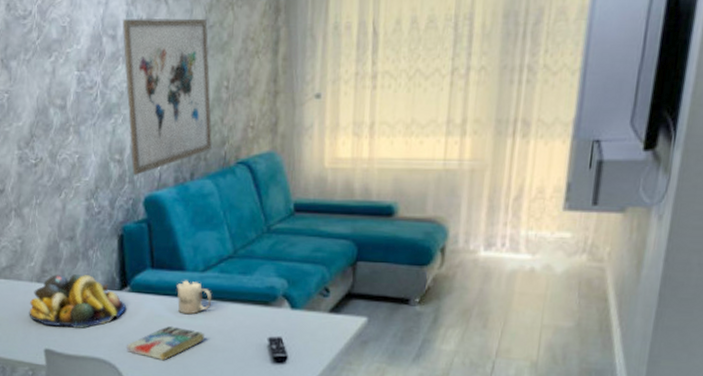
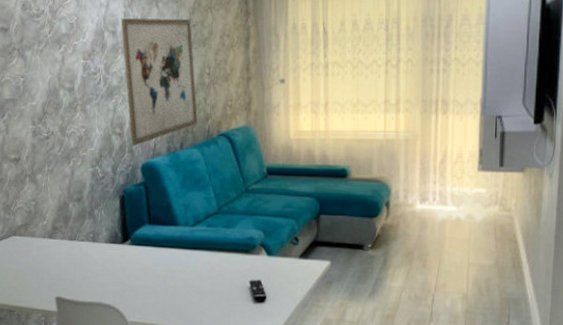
fruit bowl: present [29,273,126,329] -> none [42,230,127,279]
book: present [127,326,204,361] -> none [129,274,195,304]
mug: present [177,280,212,315] -> none [171,233,201,263]

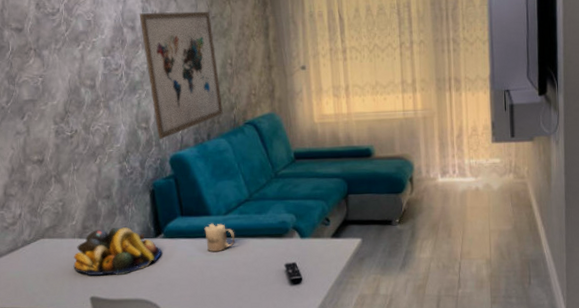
fruit bowl: none [42,230,127,279] -> present [73,227,161,276]
mug: none [171,233,201,263] -> present [204,223,236,252]

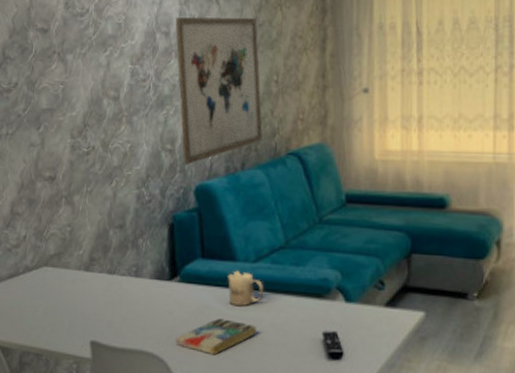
fruit bowl: present [73,227,161,276] -> none [75,262,175,320]
book: none [165,264,232,295] -> present [176,318,256,356]

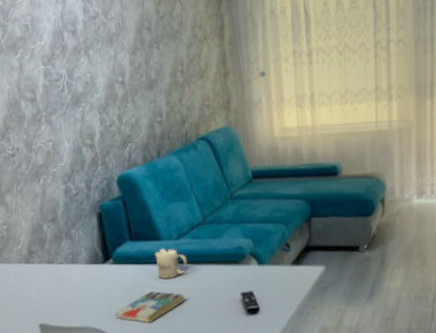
wall art: present [175,16,263,164] -> none [80,10,174,157]

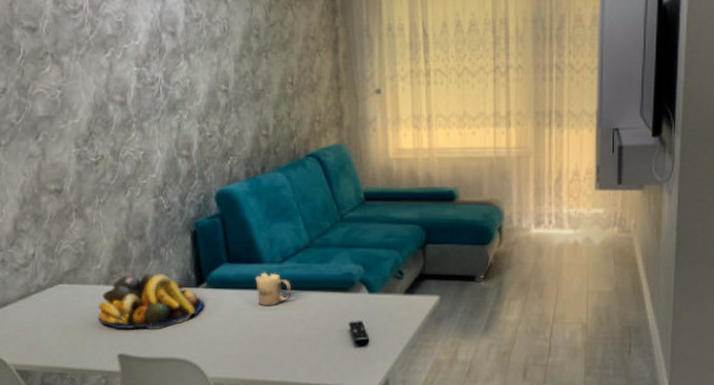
fruit bowl: none [21,251,111,303] -> present [98,273,204,331]
book: present [115,291,184,324] -> none [207,319,286,355]

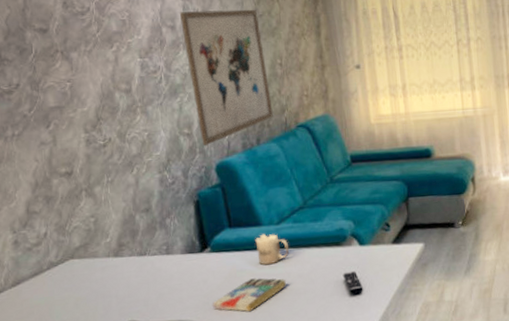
fruit bowl: present [98,273,204,331] -> none [108,242,208,298]
wall art: none [181,15,281,170] -> present [179,9,273,146]
book: none [207,319,286,355] -> present [213,278,286,312]

